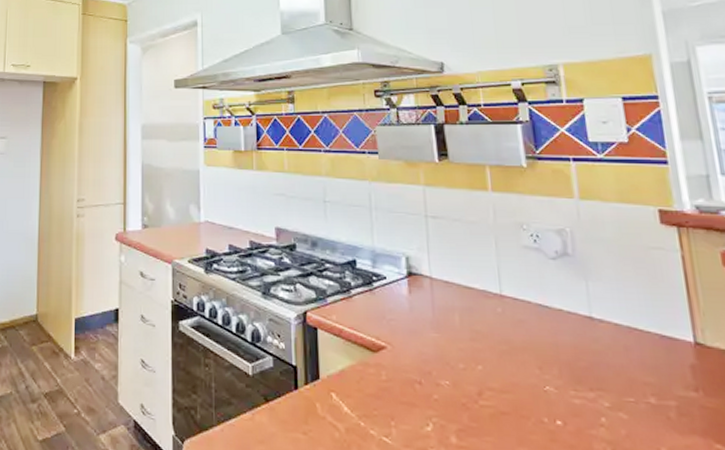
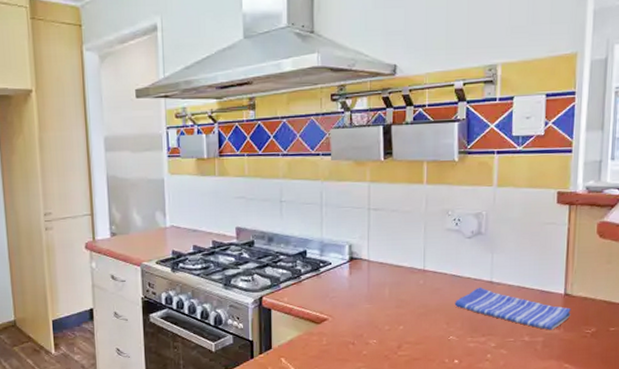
dish towel: none [545,322,710,392] -> present [454,286,571,330]

